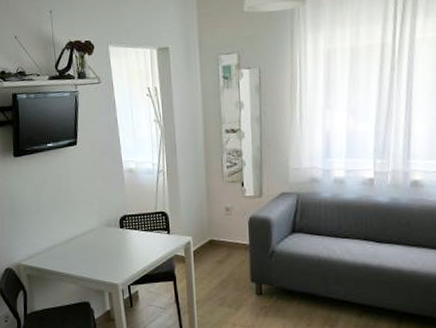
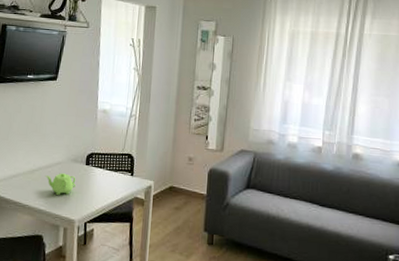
teapot: none [82,239,113,261] -> present [46,173,76,195]

